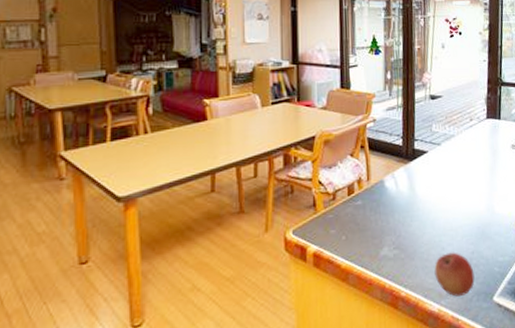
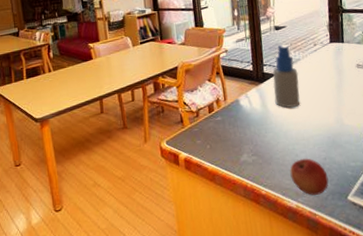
spray bottle: none [423,117,452,192] -> present [272,44,300,108]

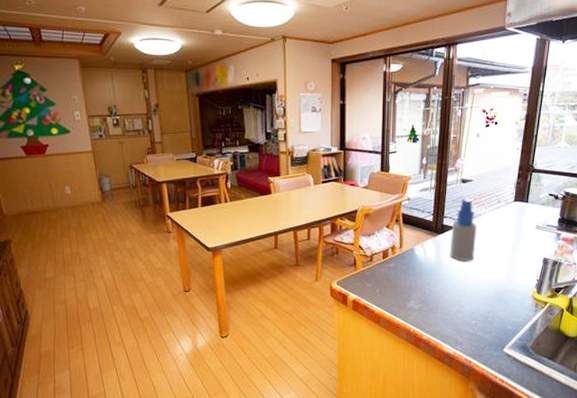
apple: present [290,158,329,195] -> none [453,310,489,344]

